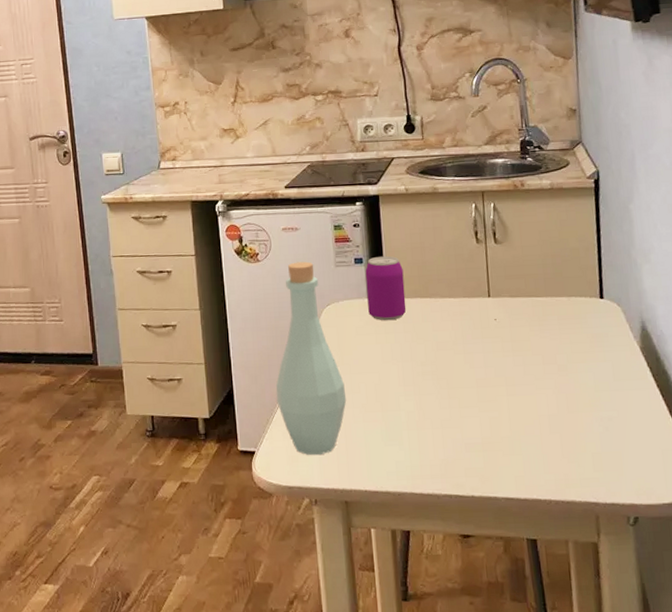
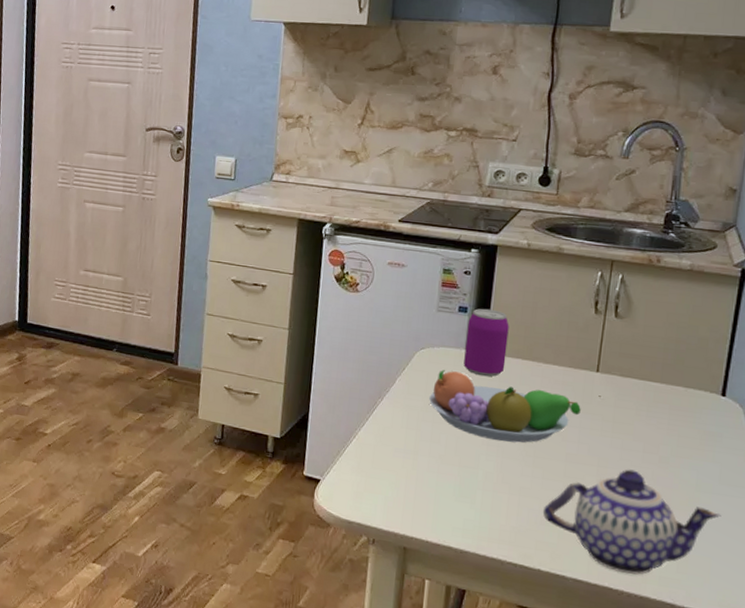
bottle: present [276,261,347,456] -> none [351,299,425,497]
fruit bowl: none [343,321,481,380] -> present [429,370,581,443]
teapot: none [465,383,622,482] -> present [542,469,721,575]

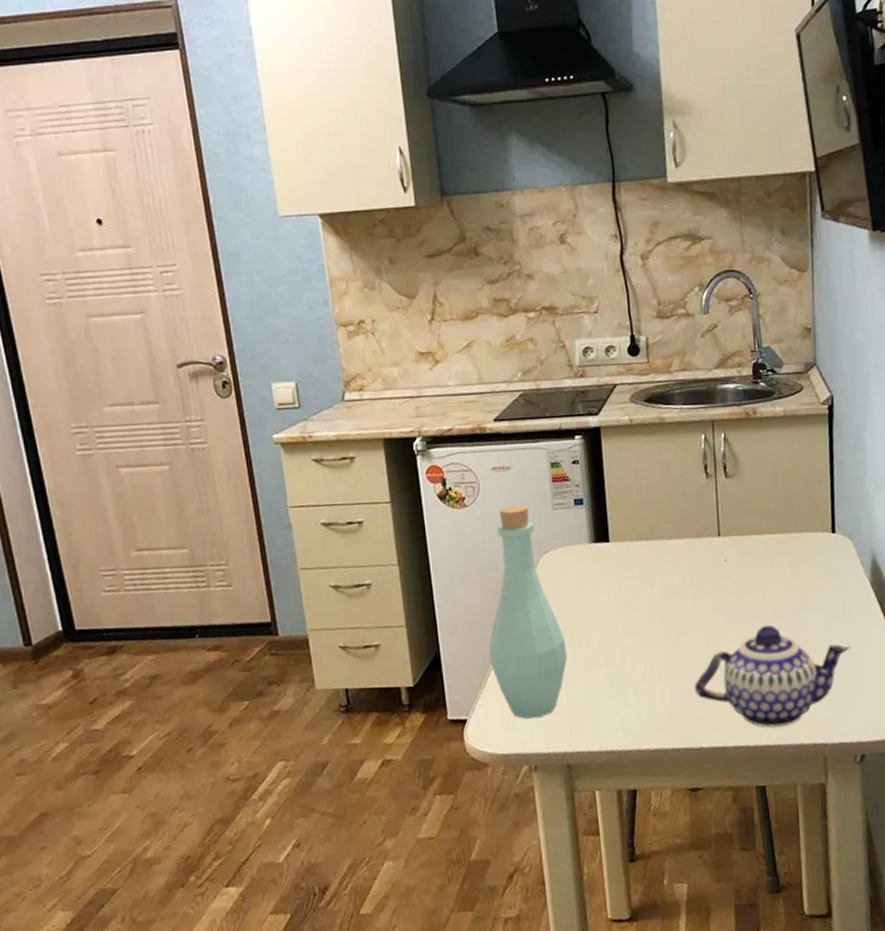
bottle: none [351,299,425,497] -> present [488,504,568,719]
fruit bowl: present [429,370,581,443] -> none [563,567,711,631]
beverage can: present [463,308,509,377] -> none [586,495,632,568]

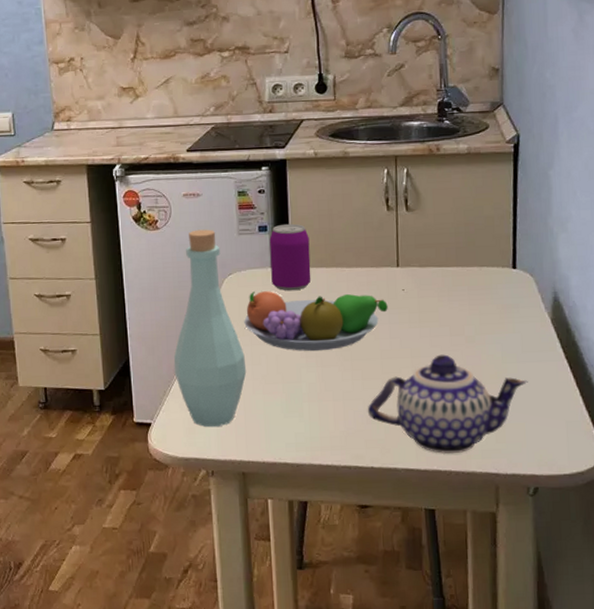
fruit bowl: none [563,567,711,631] -> present [244,291,388,352]
beverage can: none [586,495,632,568] -> present [269,223,311,291]

